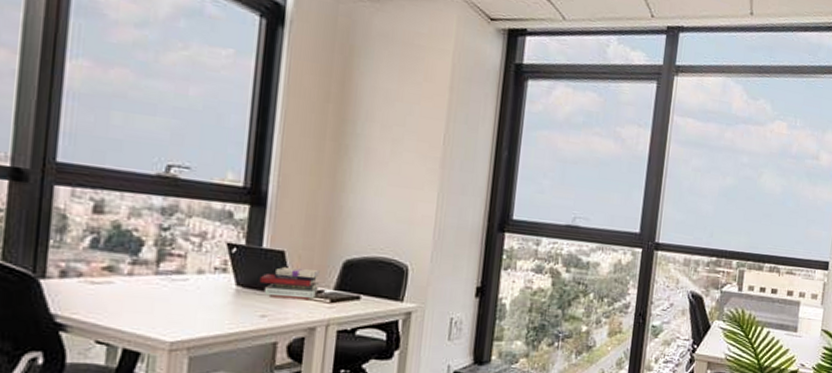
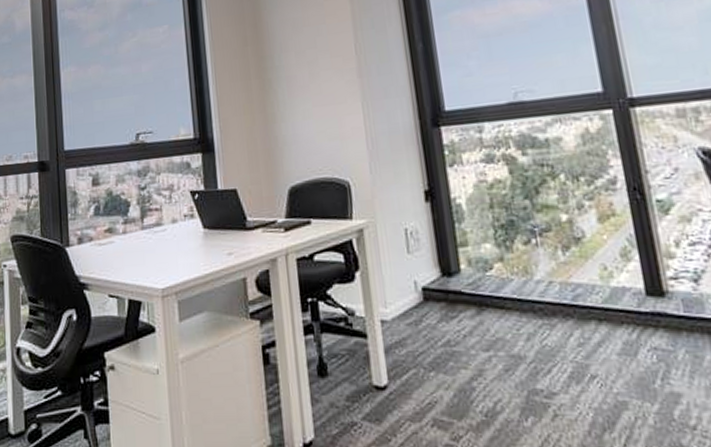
books: present [259,266,320,301] -> none [221,200,273,235]

